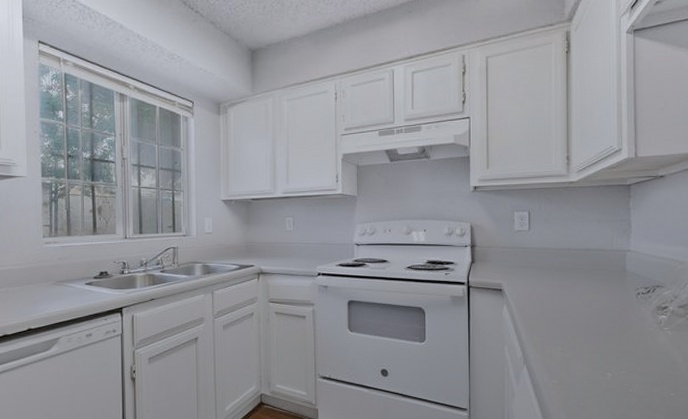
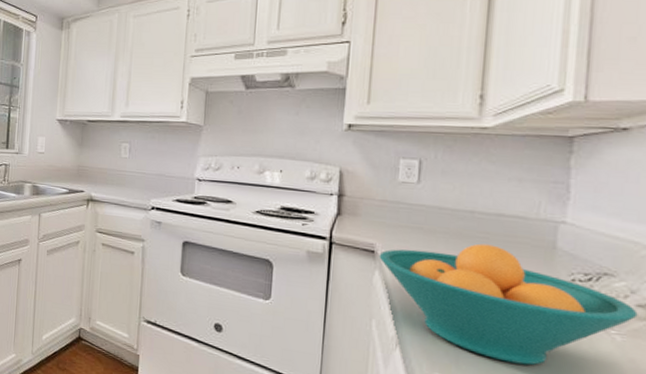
fruit bowl: none [505,273,680,363] -> present [379,243,638,366]

